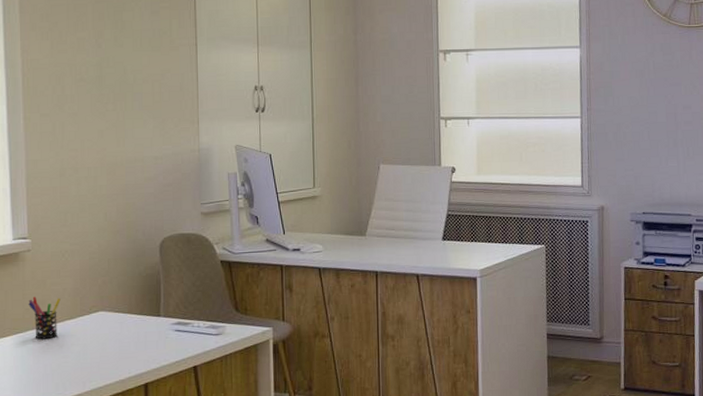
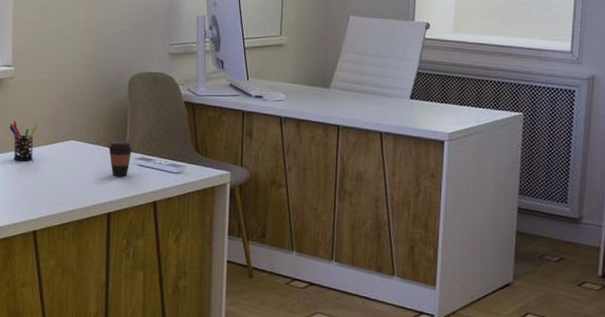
coffee cup: none [140,306,169,344] -> present [107,140,133,176]

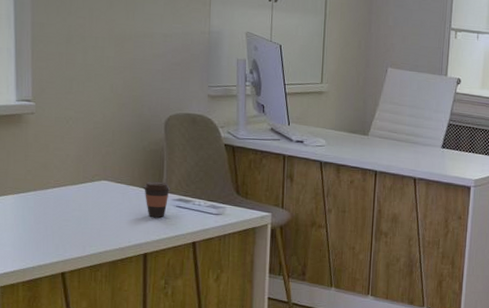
pen holder: present [9,121,37,162] -> none [31,159,63,202]

